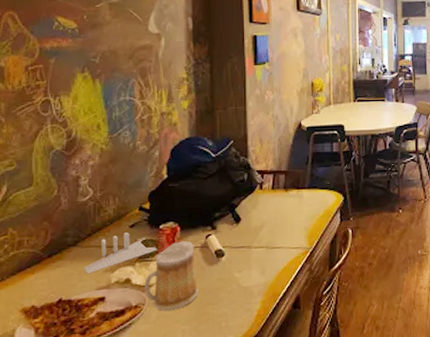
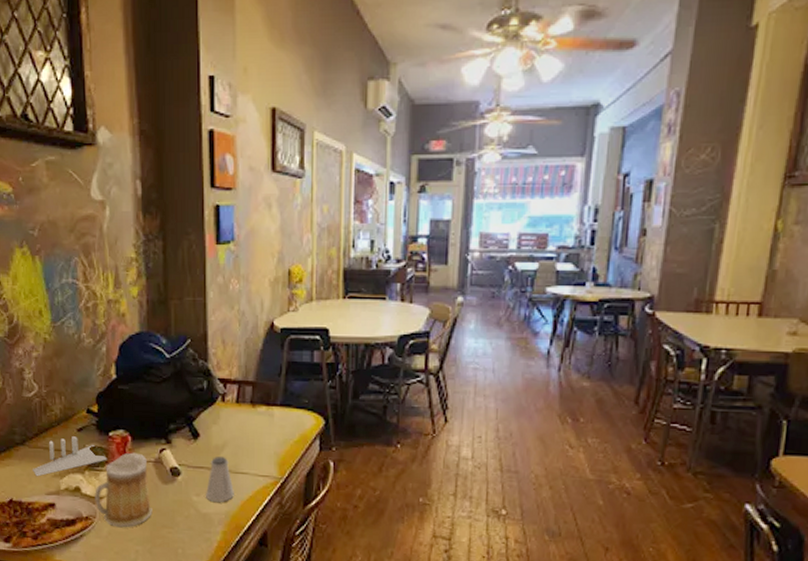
saltshaker: none [247,236,271,276] -> present [206,457,234,502]

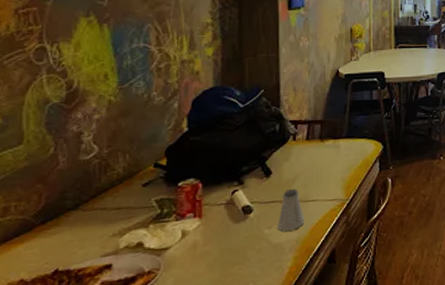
candle: present [33,436,108,477] -> none [86,192,176,240]
mug: present [95,452,152,528] -> none [159,198,223,275]

